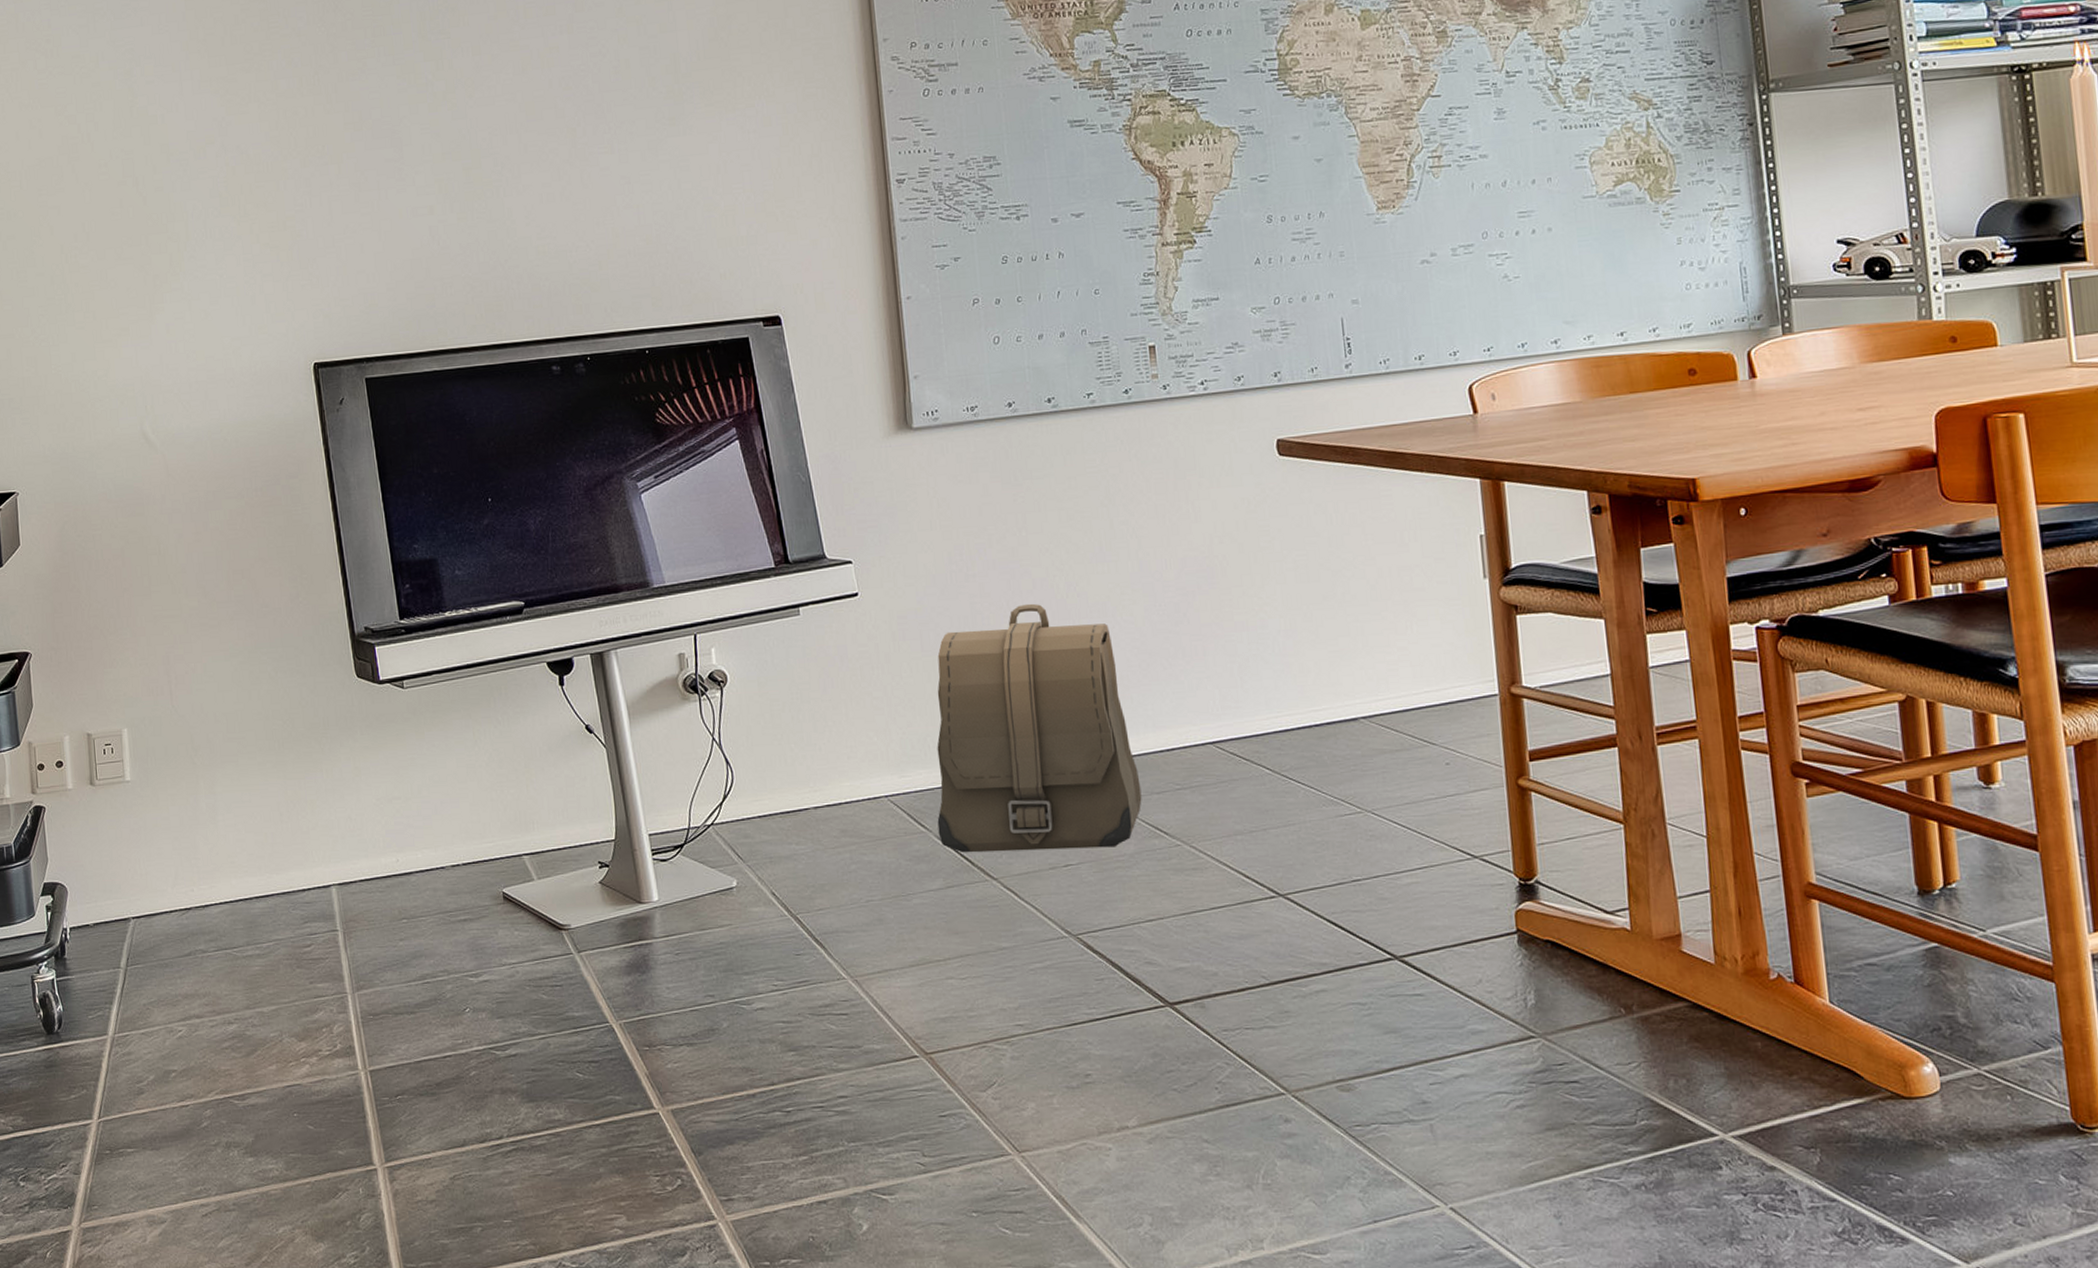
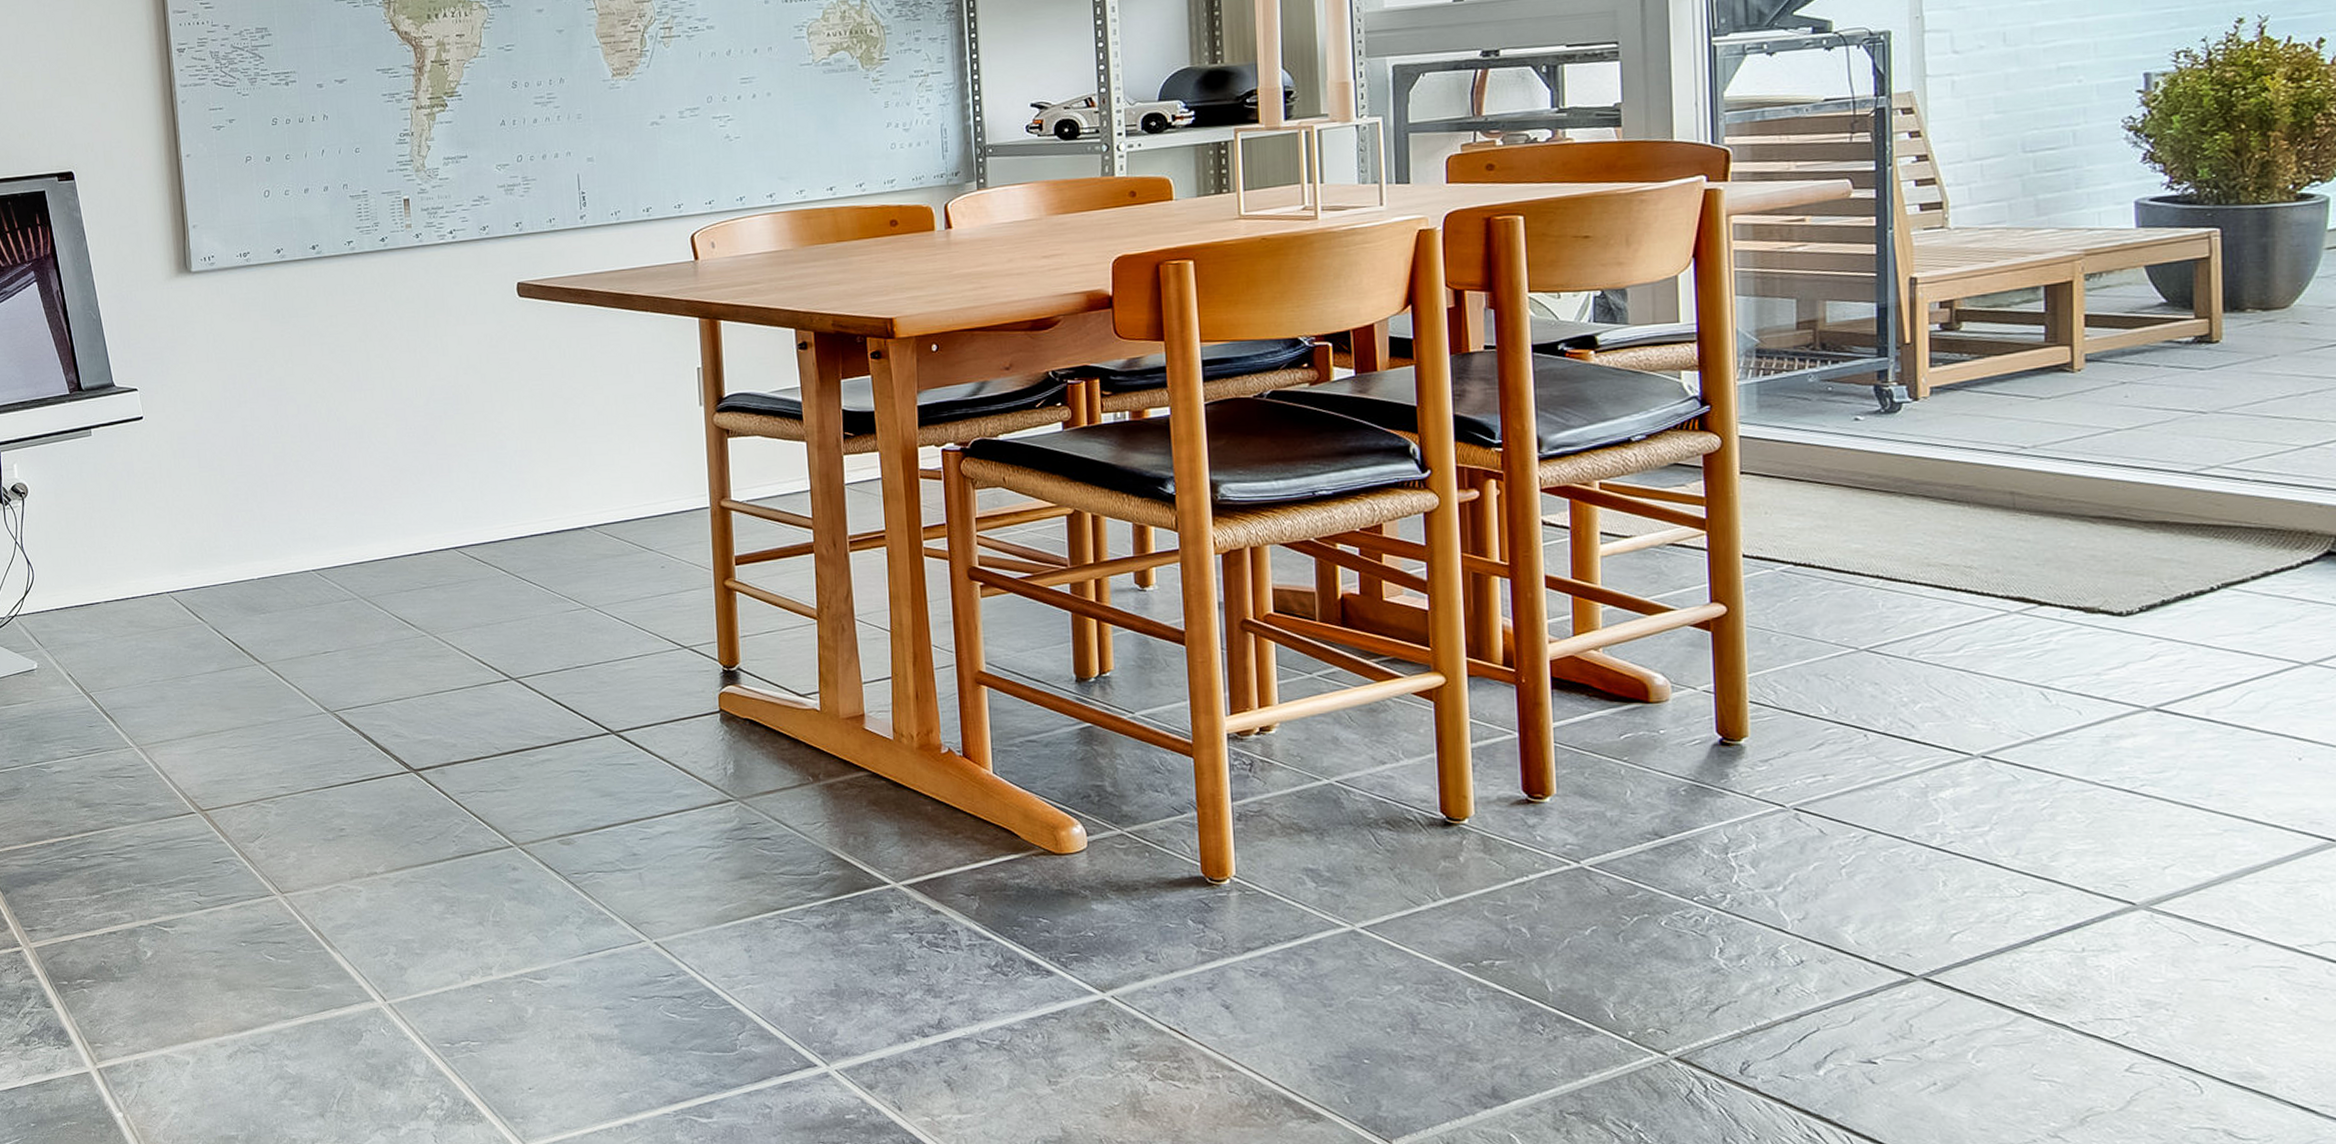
backpack: present [937,603,1142,853] -> none [212,426,392,641]

